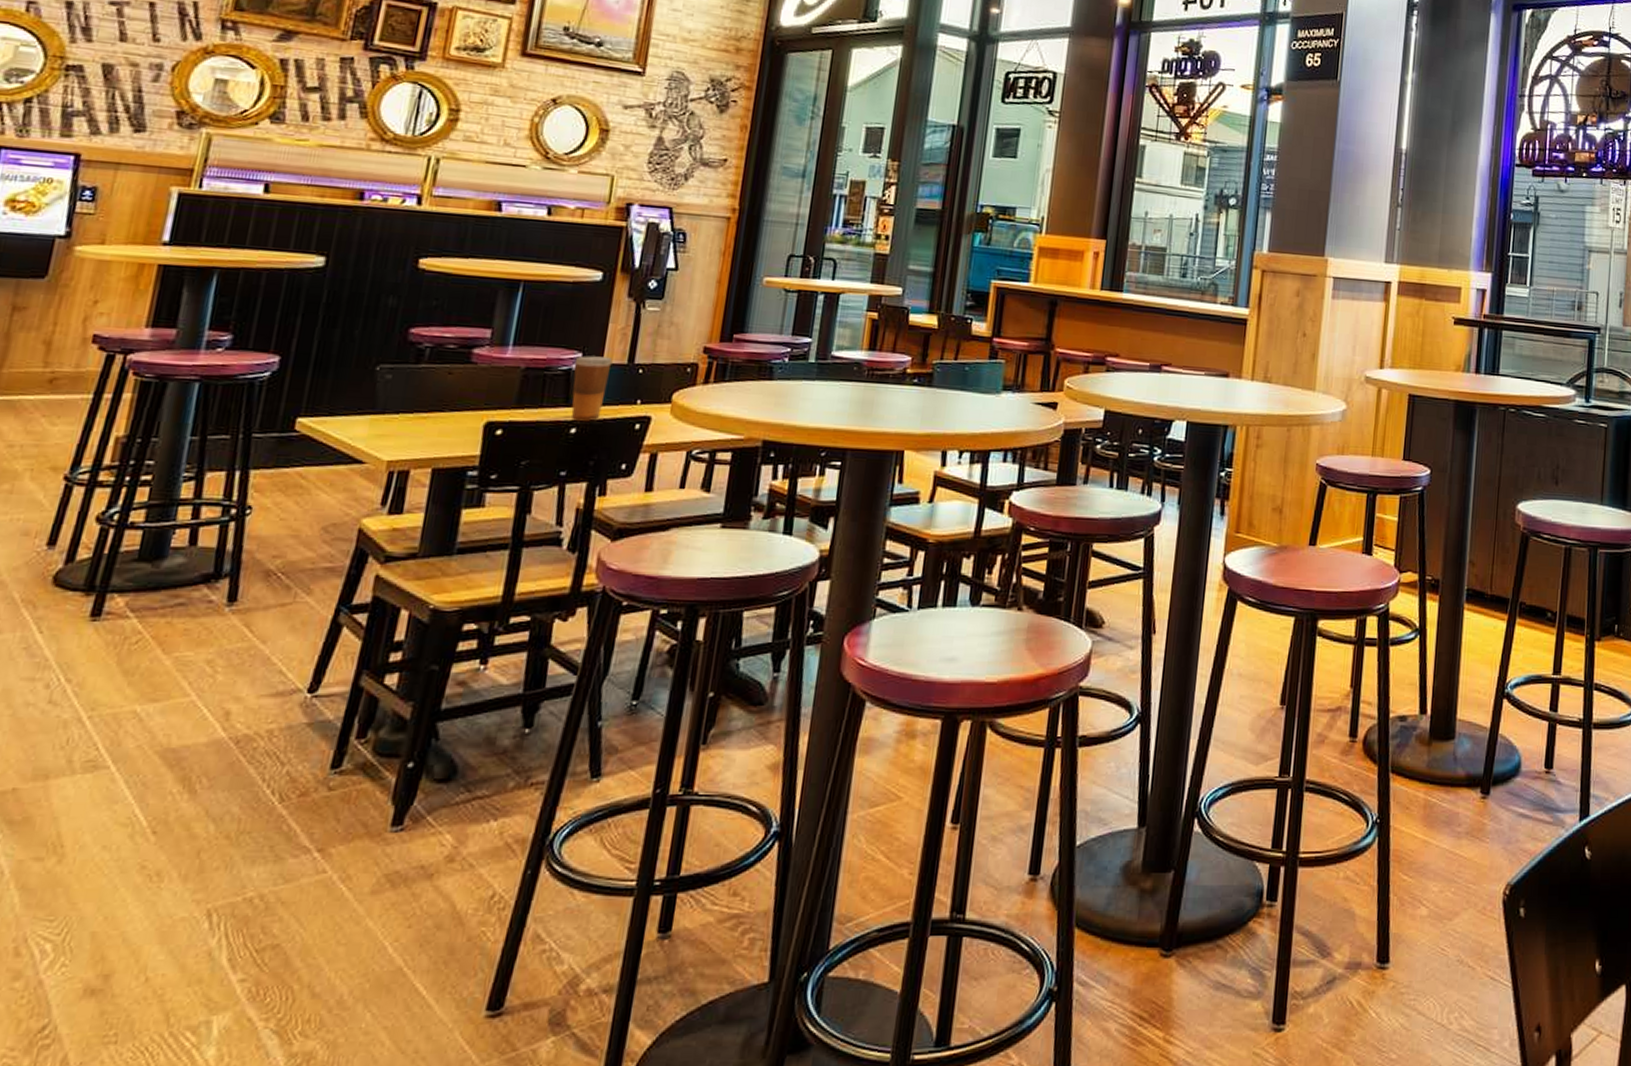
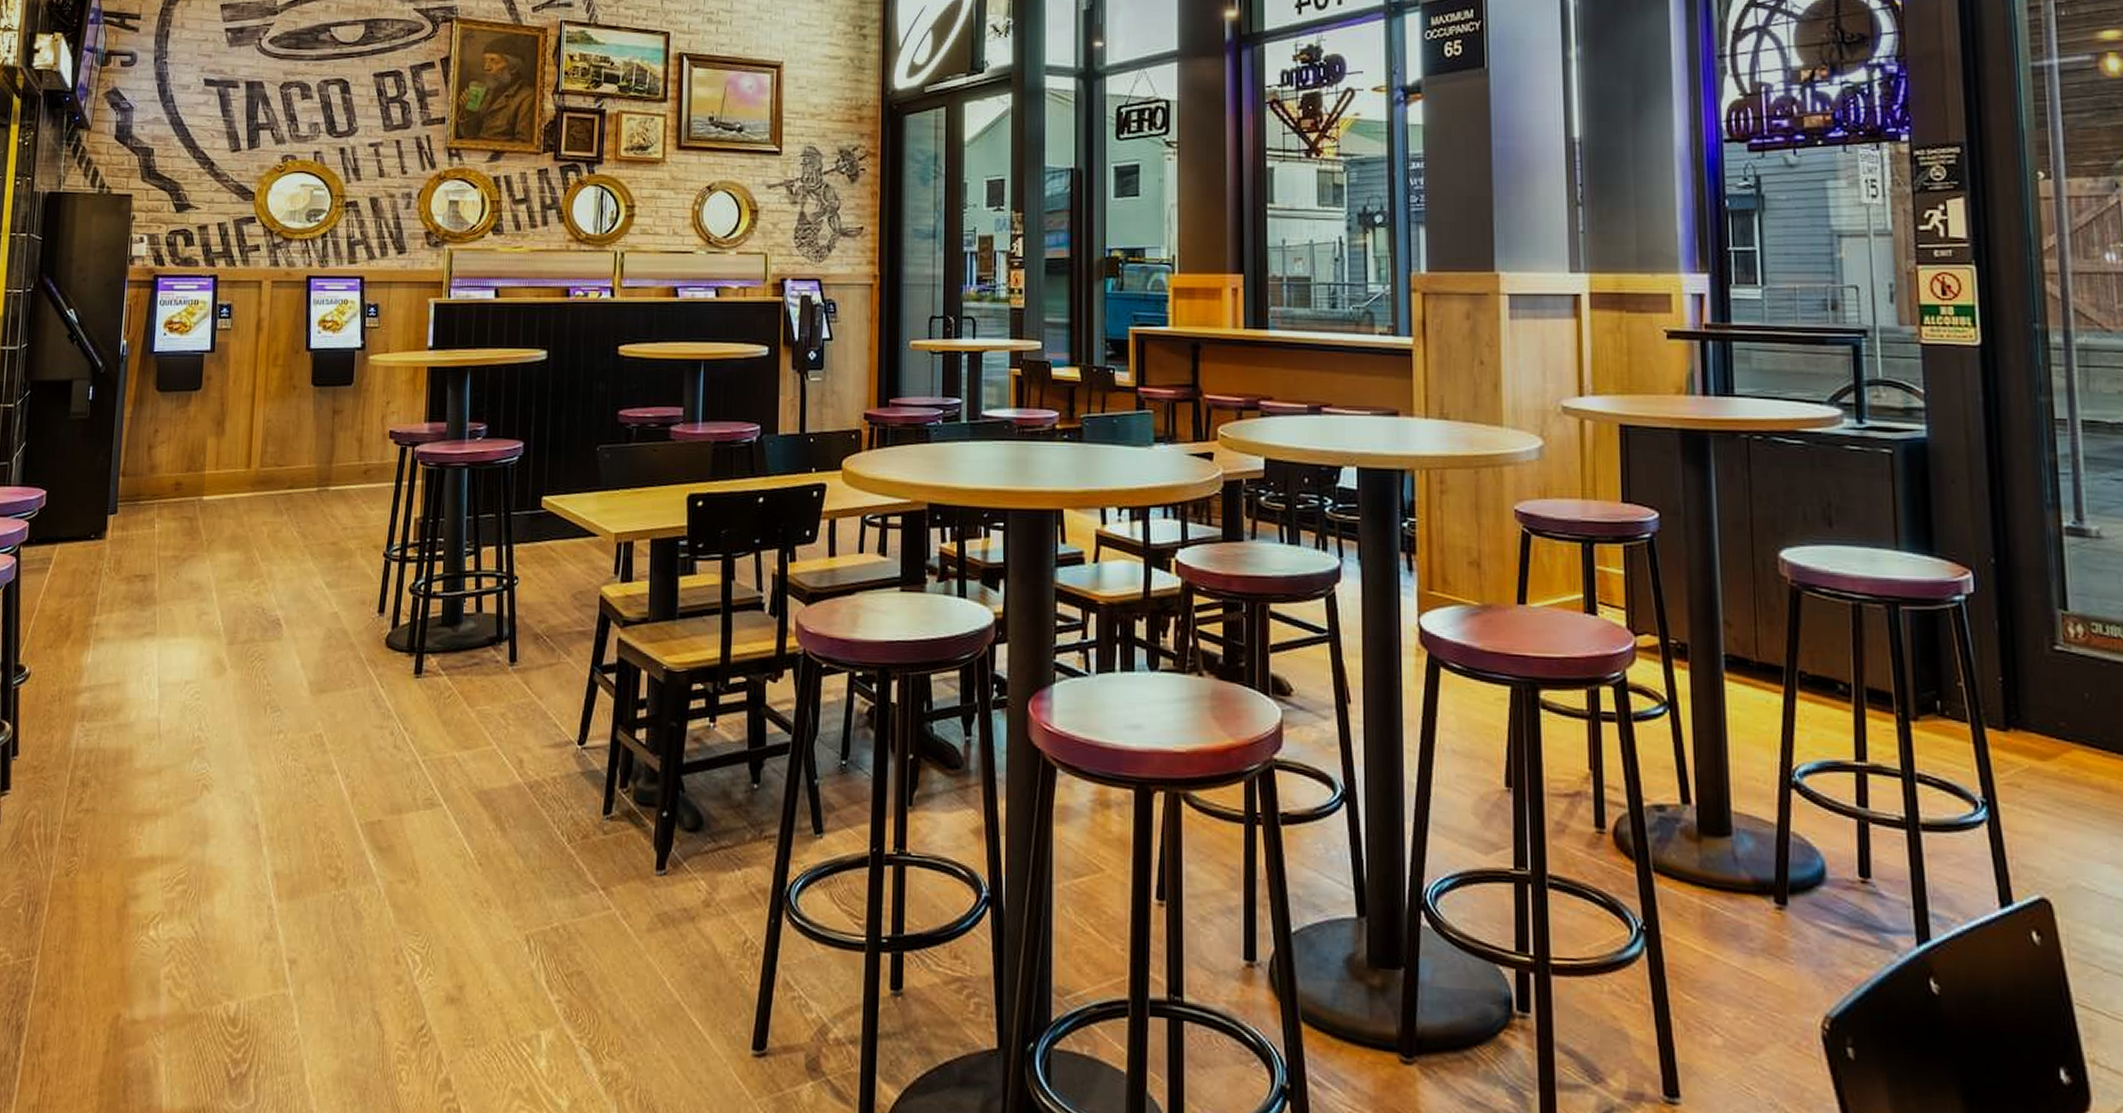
beverage cup: present [571,355,612,423] -> none [754,428,785,492]

